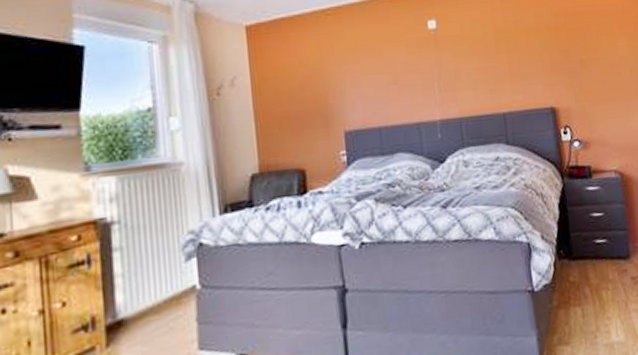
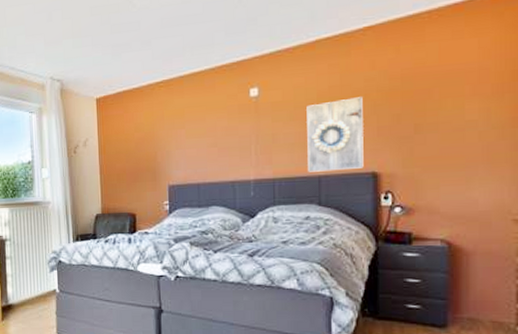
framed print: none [485,32,543,110] -> present [307,97,364,172]

